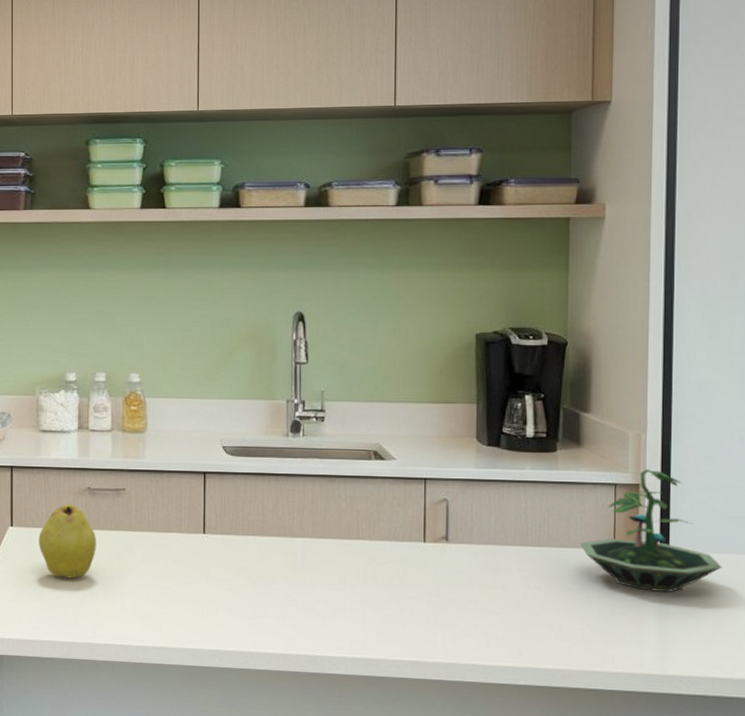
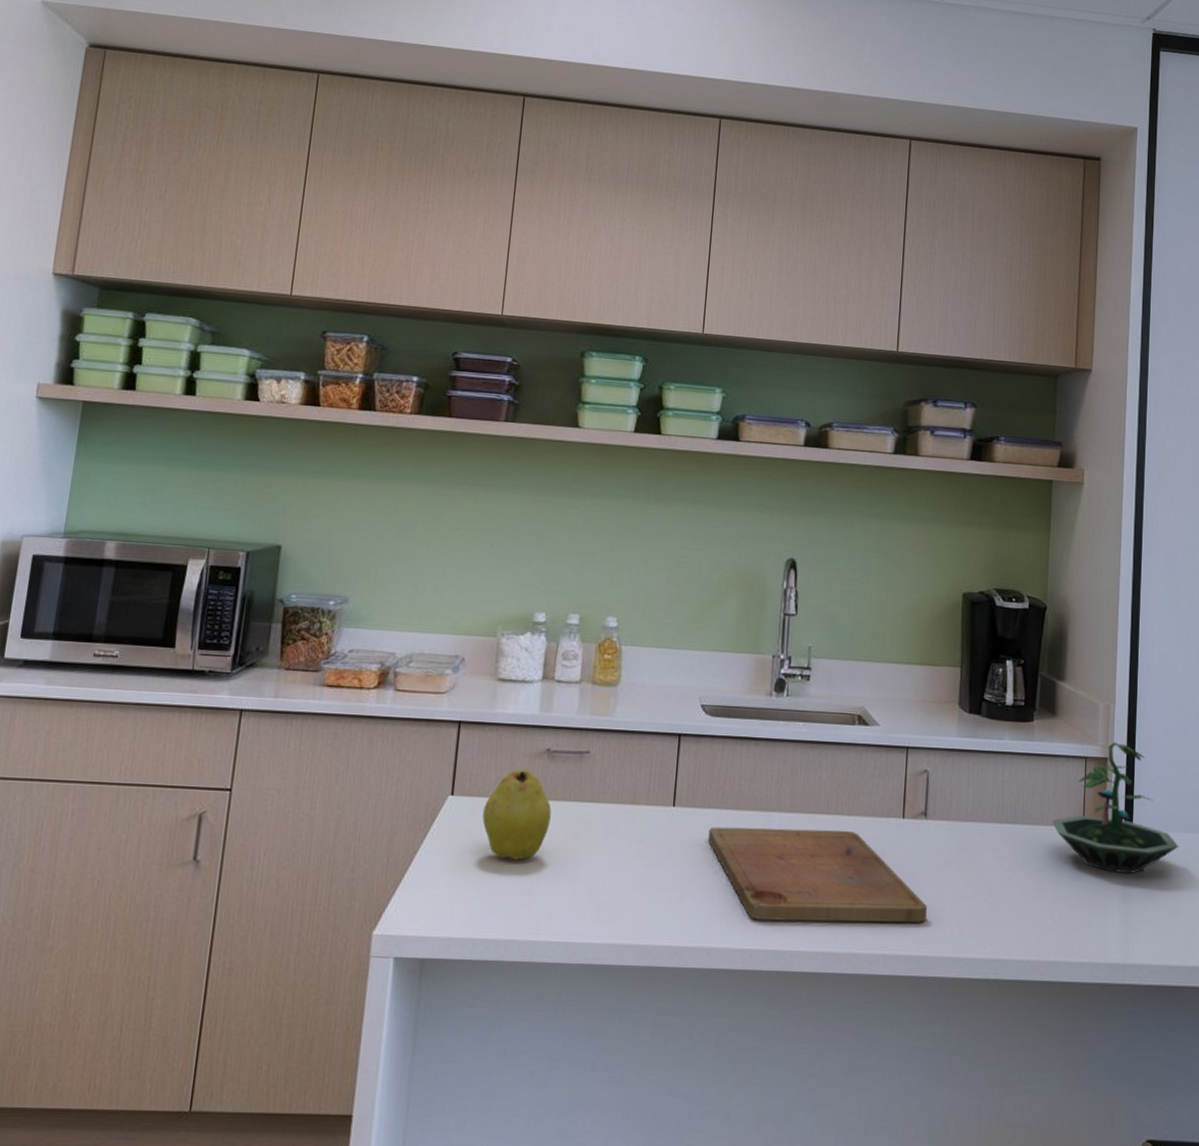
cutting board: none [237,550,452,635] -> present [707,826,927,923]

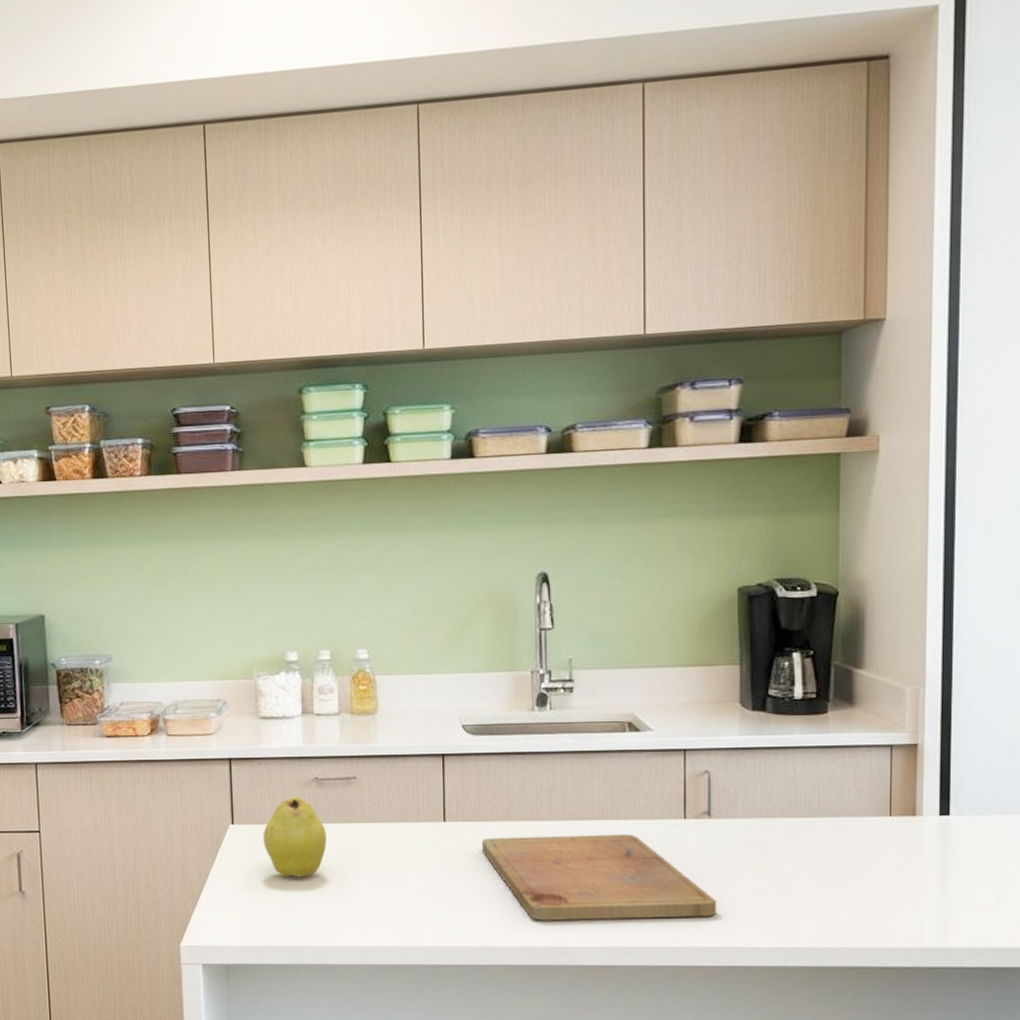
terrarium: present [1052,742,1179,875] -> none [854,727,1007,860]

